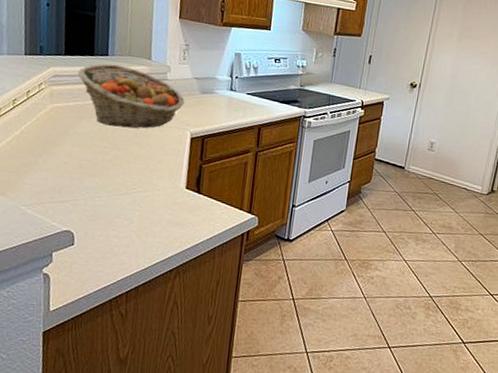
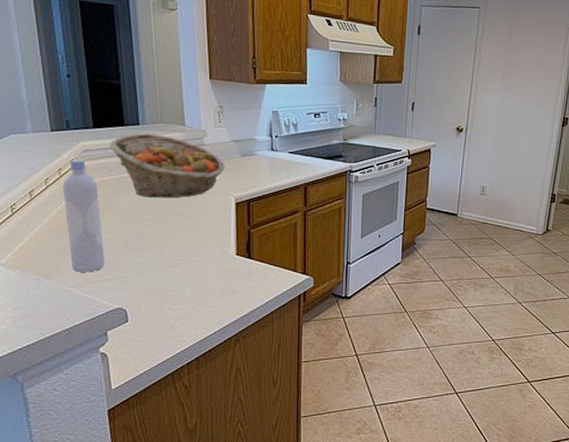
bottle: none [26,83,62,193] -> present [62,159,106,272]

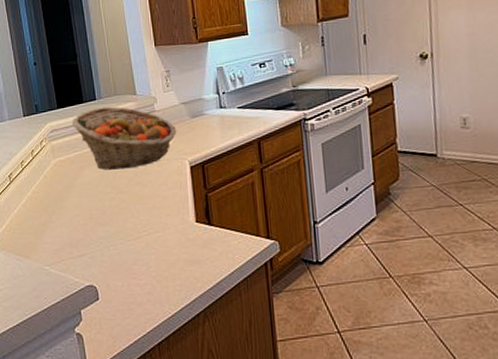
bottle: present [62,159,106,272] -> none [35,139,75,250]

